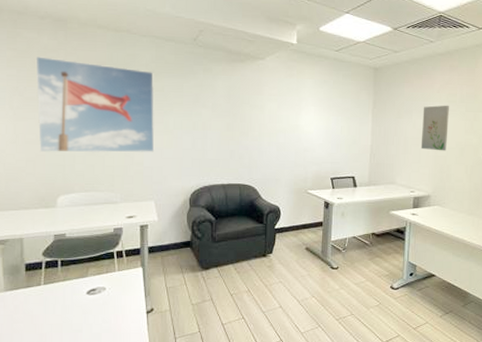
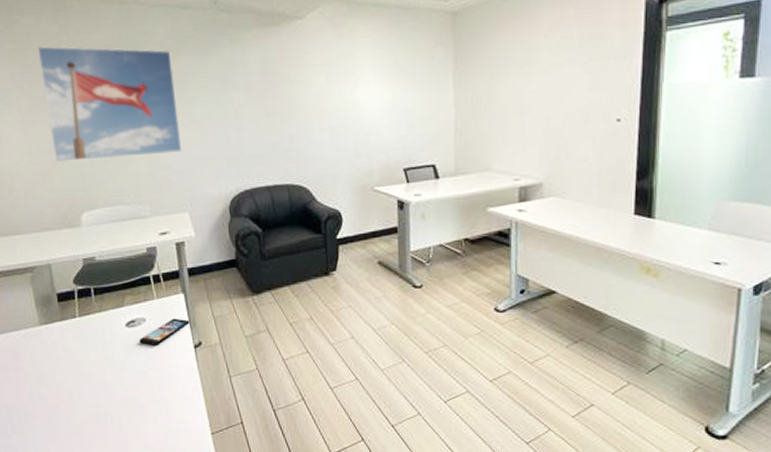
smartphone: none [97,288,145,311] -> present [139,318,190,345]
wall art: present [420,105,449,151] -> none [525,53,564,121]

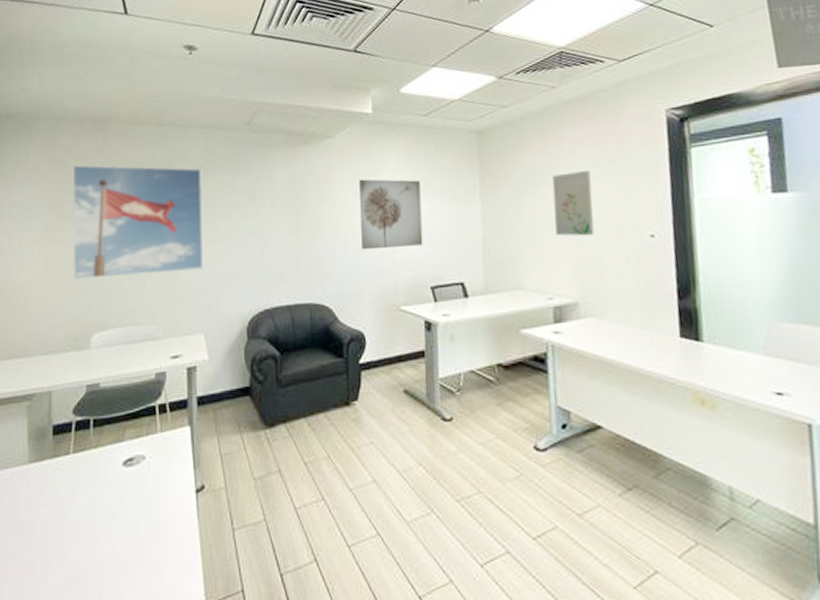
smartphone: present [139,318,190,345] -> none [135,455,193,489]
wall art: none [332,62,396,134] -> present [359,179,423,250]
wall art: none [525,53,564,121] -> present [552,170,595,236]

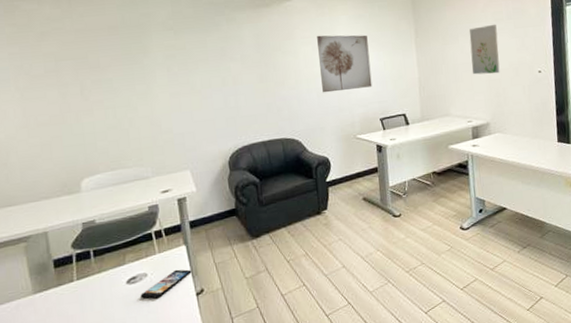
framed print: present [72,165,204,279] -> none [38,28,184,133]
smartphone: none [135,455,193,489] -> present [140,269,192,299]

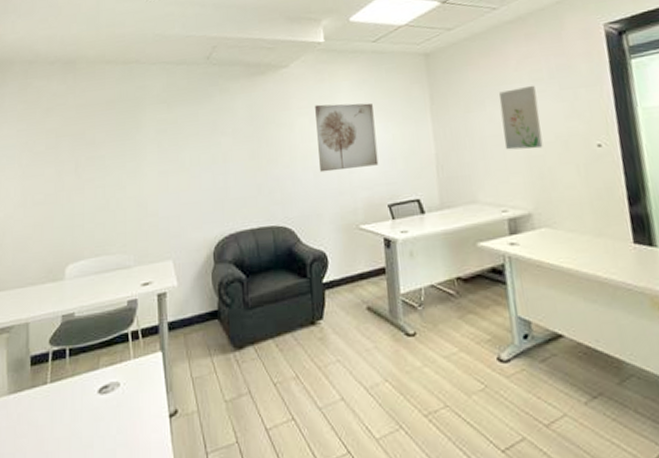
smartphone: present [140,269,192,299] -> none [111,381,166,416]

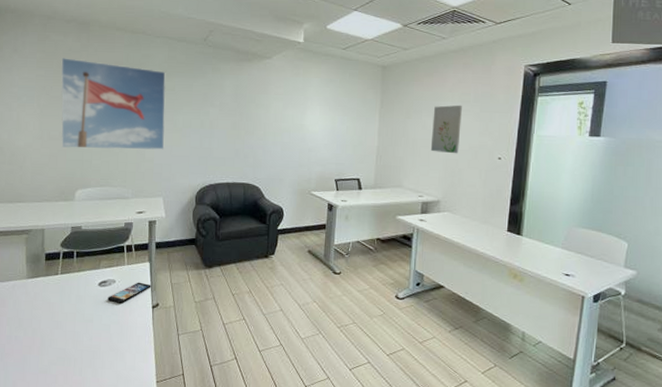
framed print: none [45,102,170,213] -> present [61,58,166,150]
smartphone: none [111,381,166,416] -> present [107,282,151,304]
wall art: present [315,103,379,173] -> none [287,93,335,148]

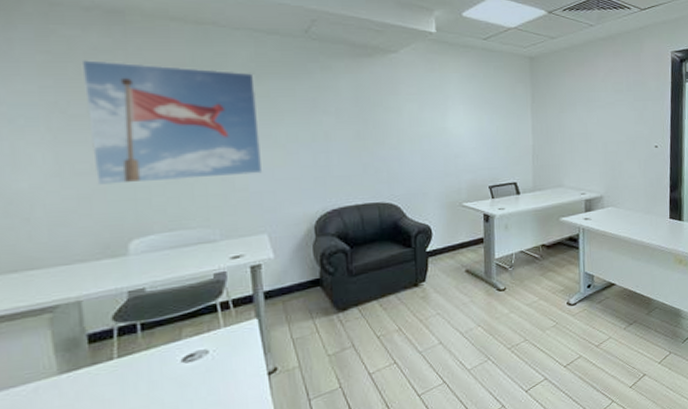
smartphone: present [107,282,151,304] -> none [199,345,264,379]
wall art: present [430,105,462,154] -> none [587,95,617,146]

